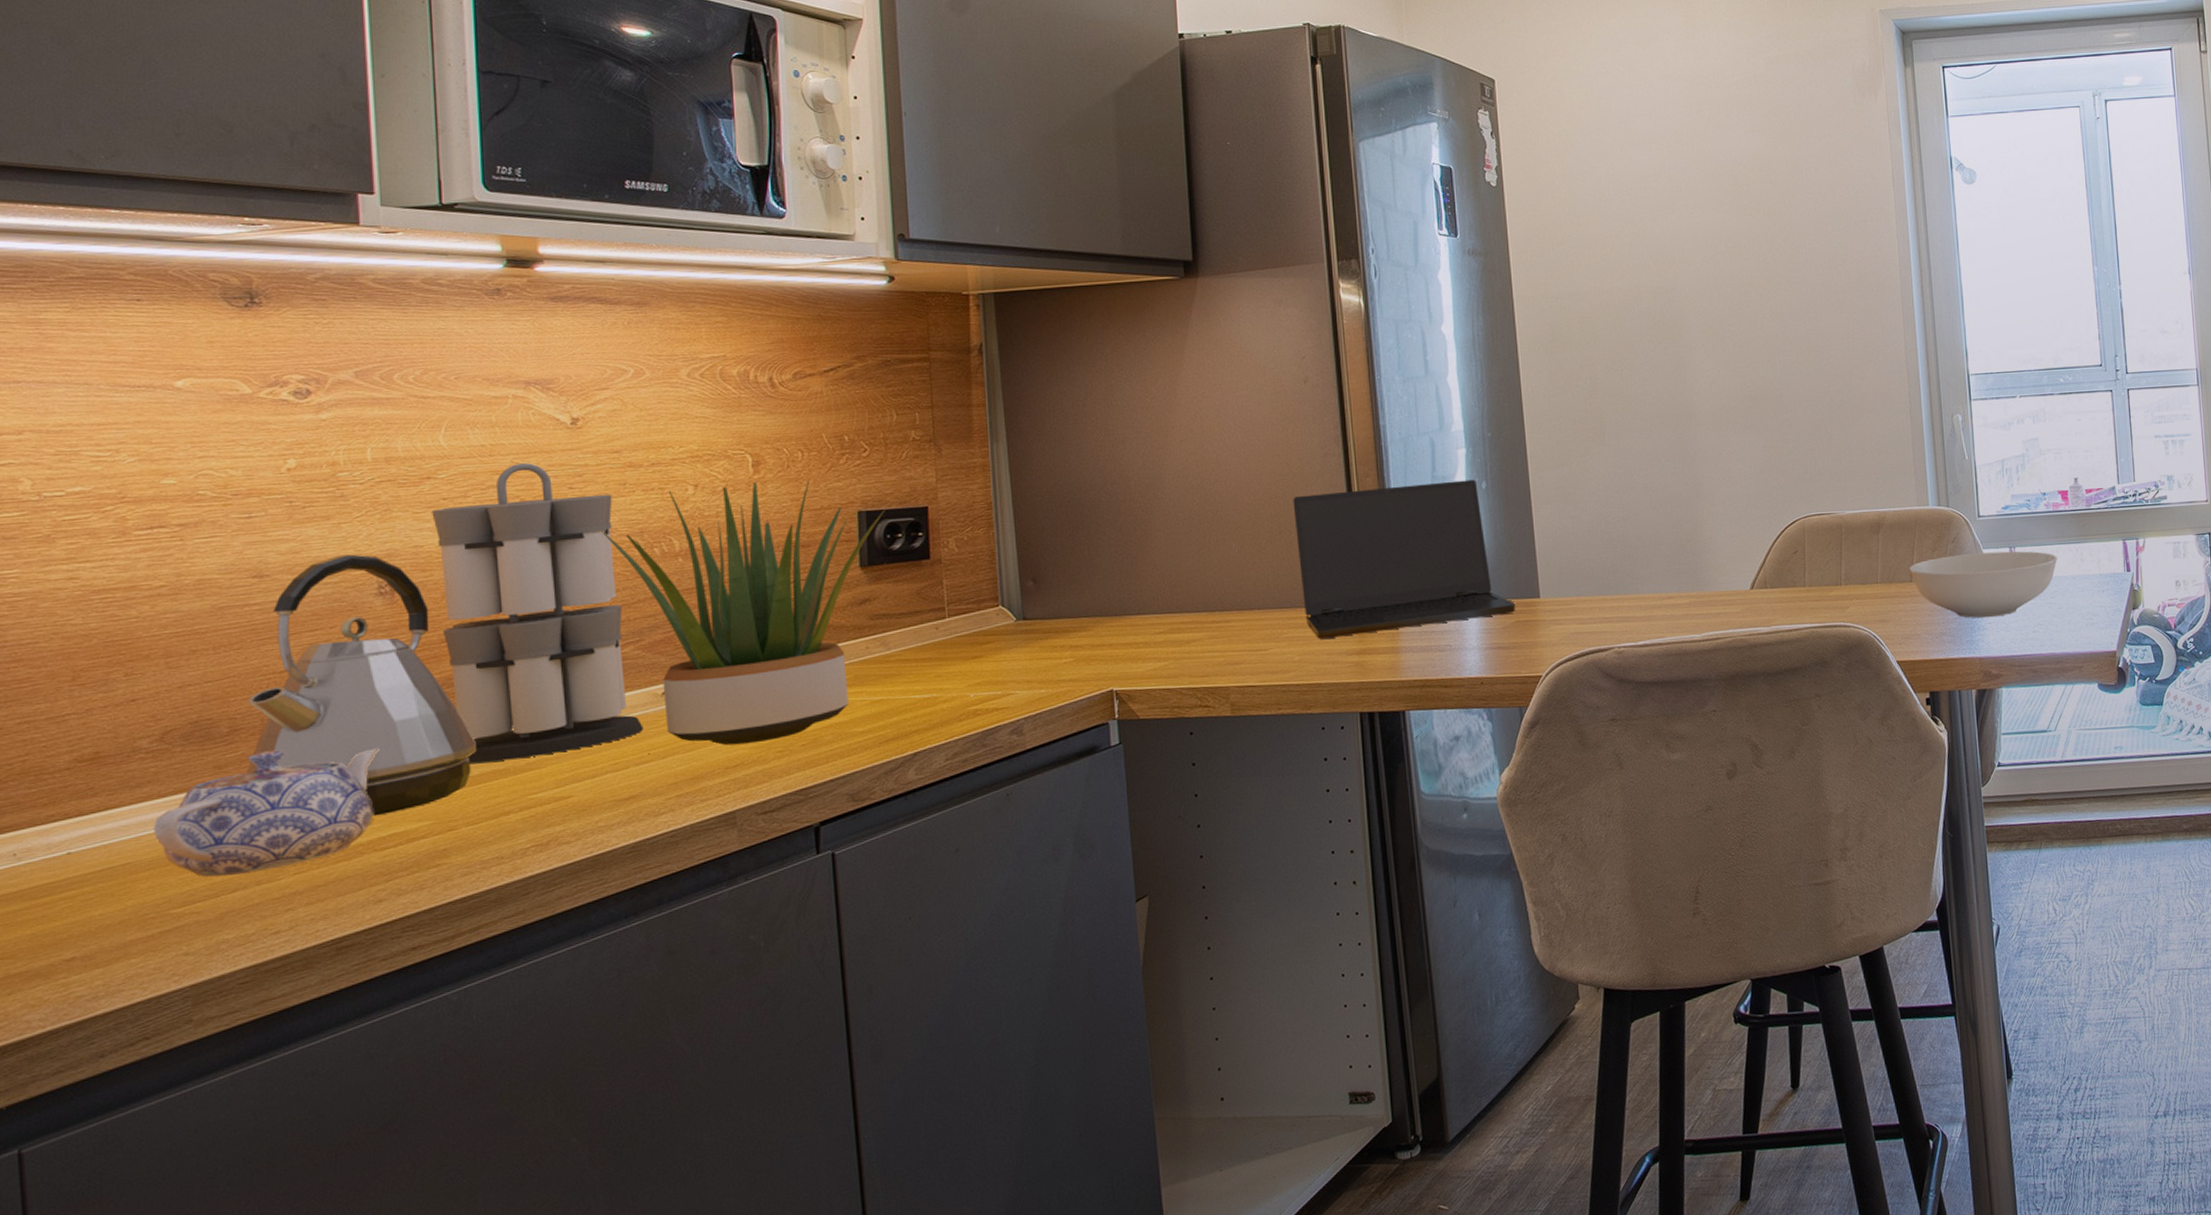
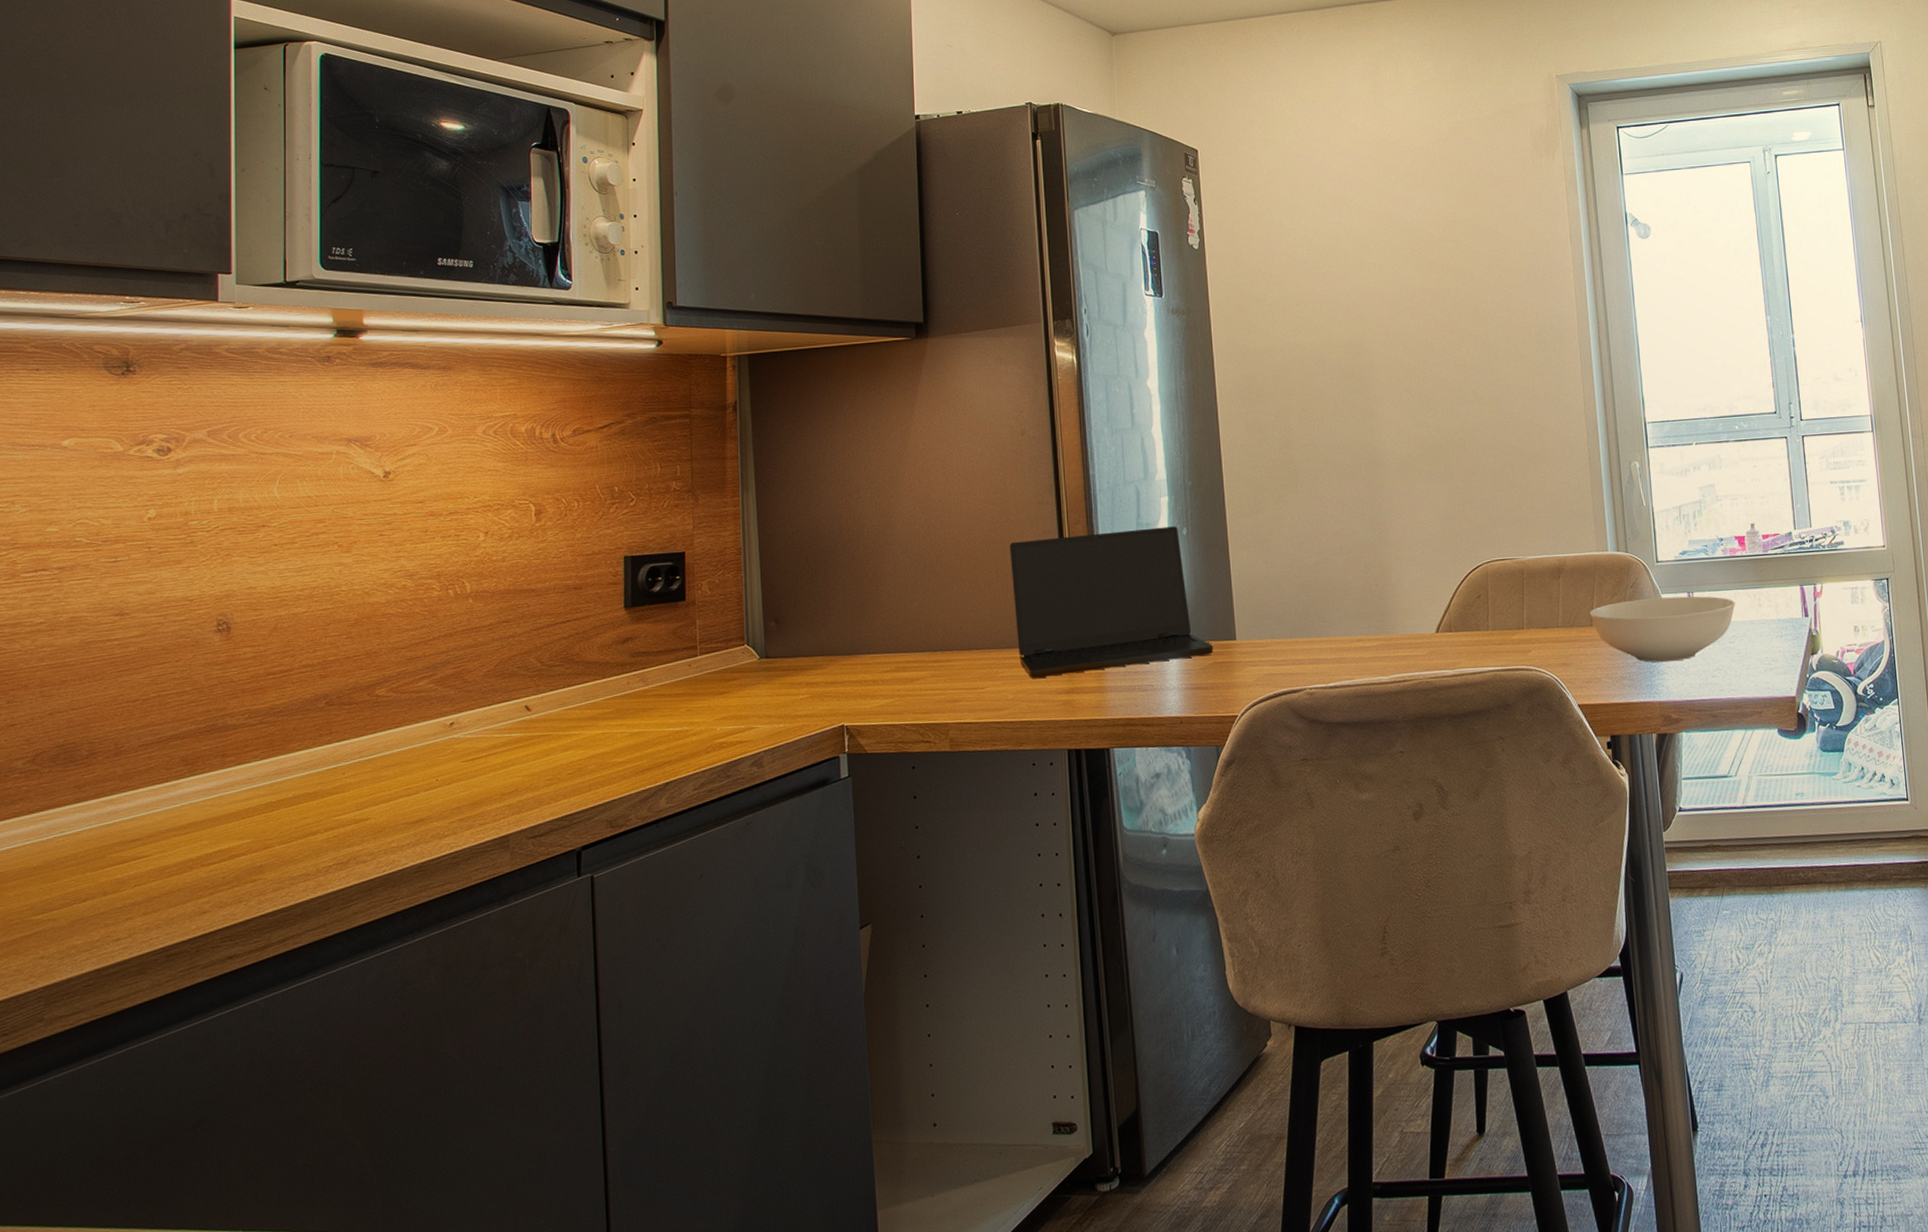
teapot: present [153,748,381,877] -> none [21,771,212,887]
kettle: present [247,554,476,817] -> none [101,595,291,834]
spice rack: present [432,463,644,763] -> none [264,512,433,786]
potted plant: present [600,479,887,746] -> none [404,527,649,774]

